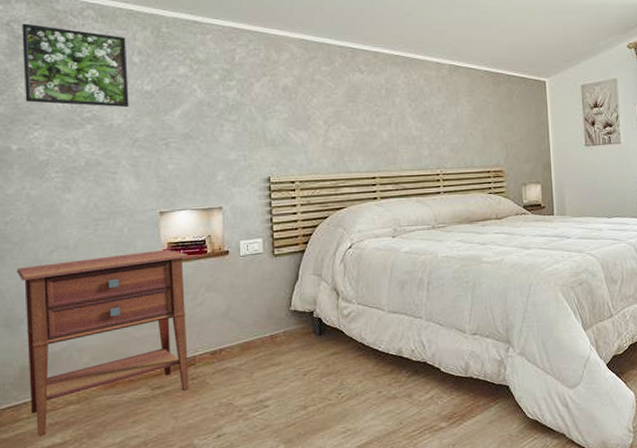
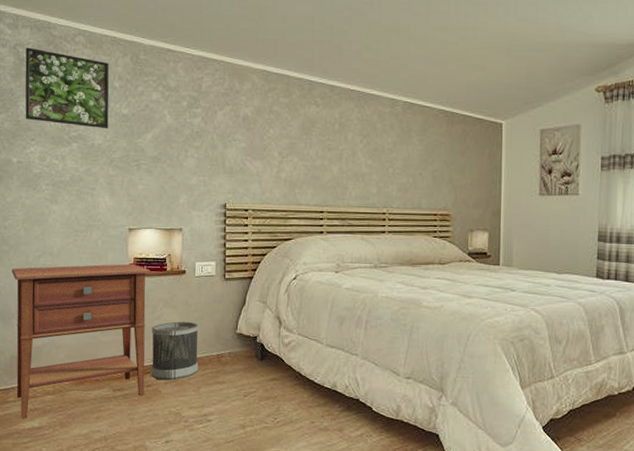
wastebasket: none [193,304,250,371] -> present [151,321,199,381]

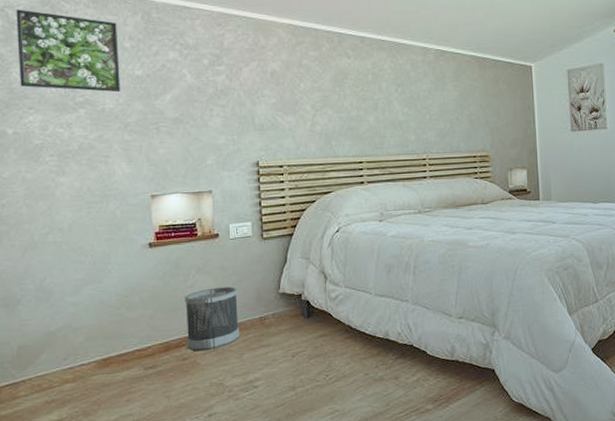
nightstand: present [11,263,151,419] -> none [13,232,181,414]

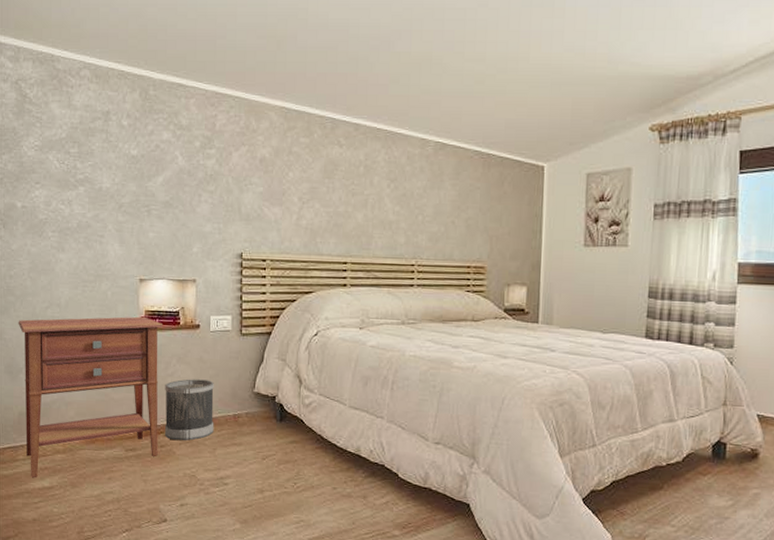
nightstand: none [13,232,181,414] -> present [18,316,164,478]
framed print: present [16,9,121,93] -> none [28,82,117,172]

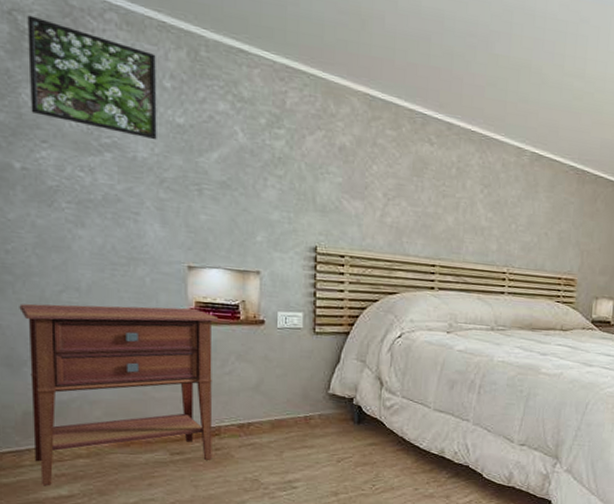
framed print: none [28,82,117,172] -> present [27,15,157,140]
wastebasket: present [164,379,214,441] -> none [220,378,282,444]

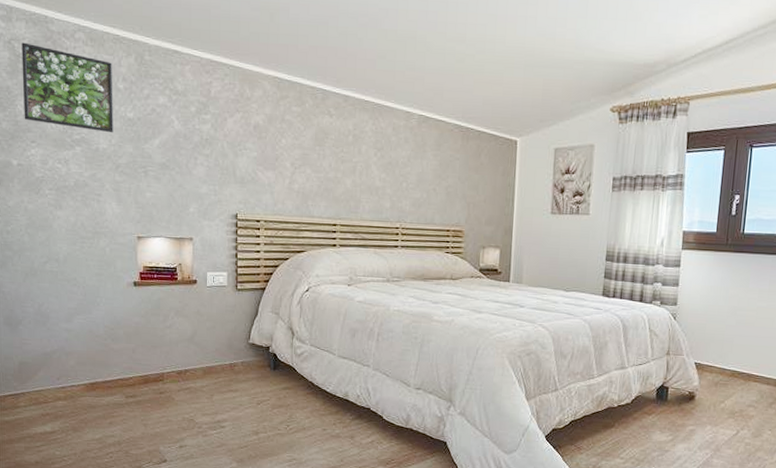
nightstand: present [19,303,219,486] -> none [16,272,161,424]

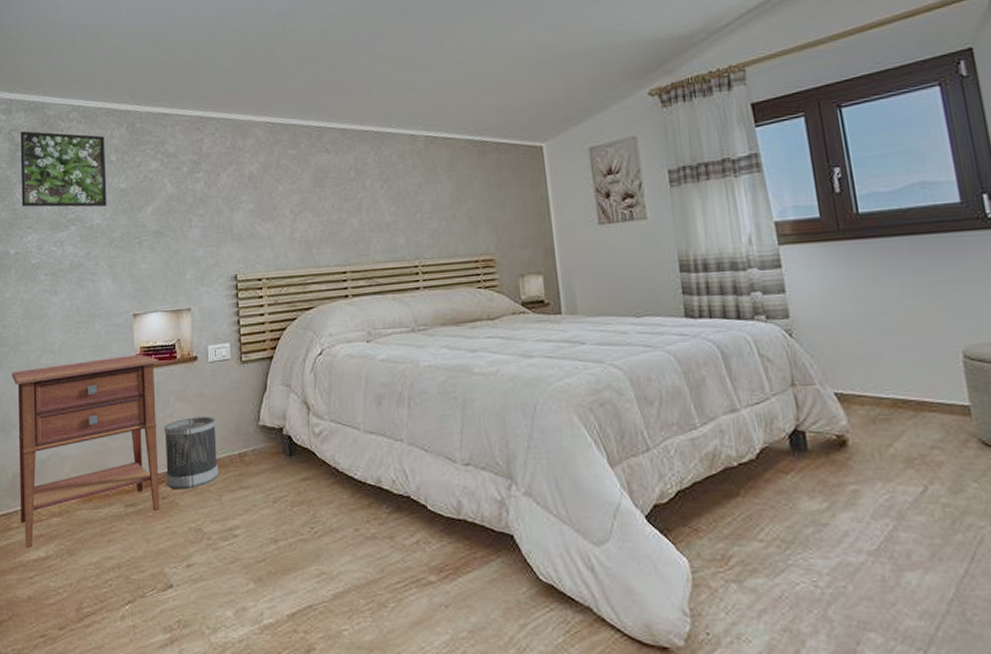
nightstand: none [16,272,161,424] -> present [11,354,160,548]
wastebasket: none [163,330,211,388] -> present [164,416,219,490]

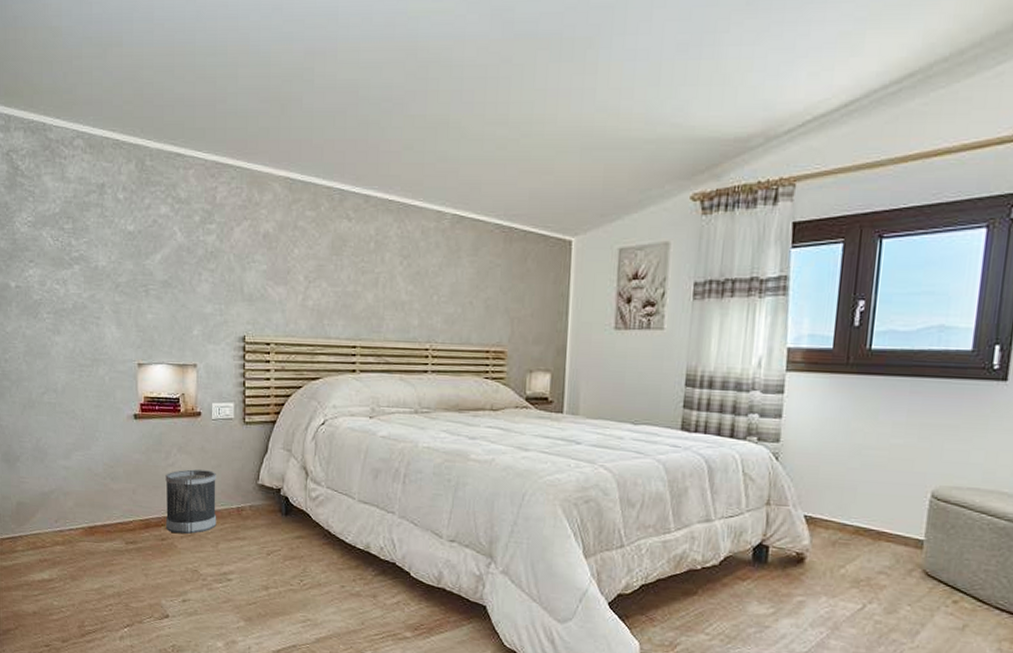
nightstand: present [11,354,160,548] -> none [14,403,163,570]
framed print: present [20,131,107,207] -> none [20,153,113,249]

